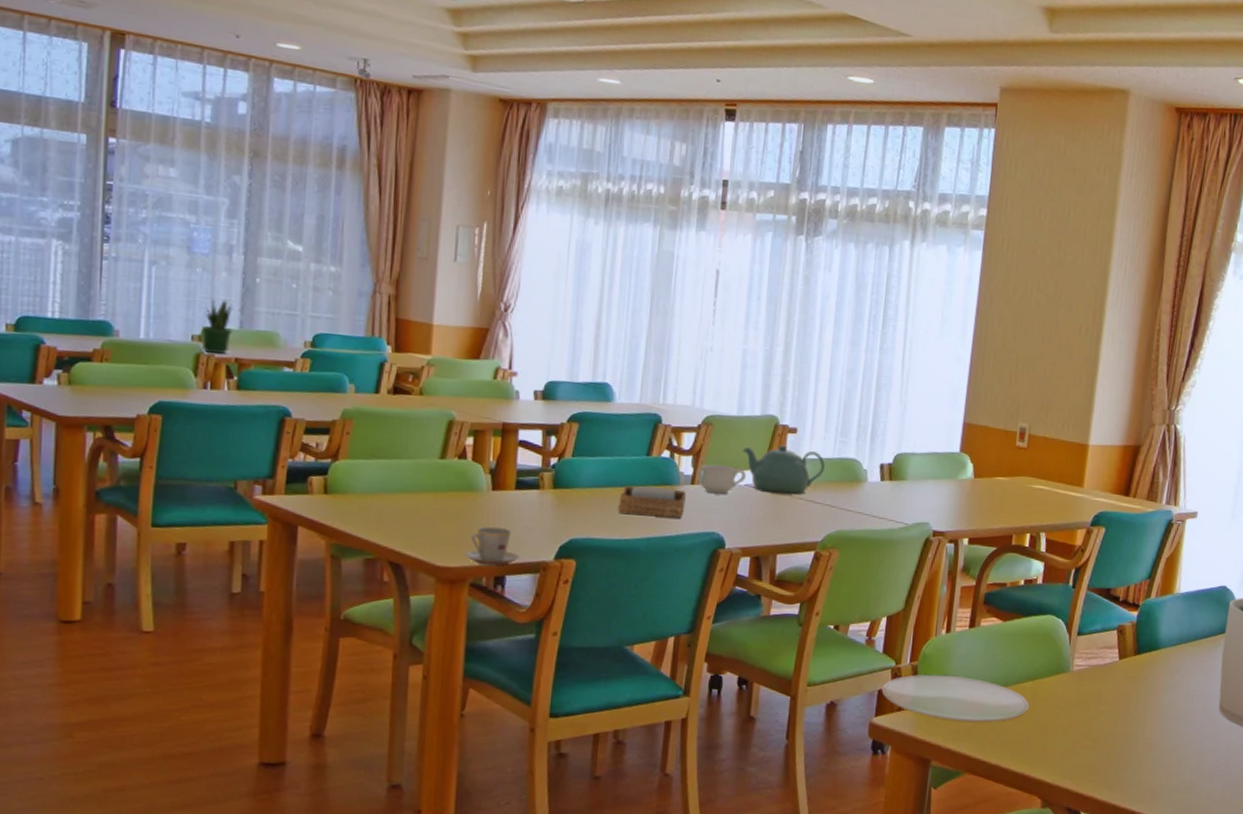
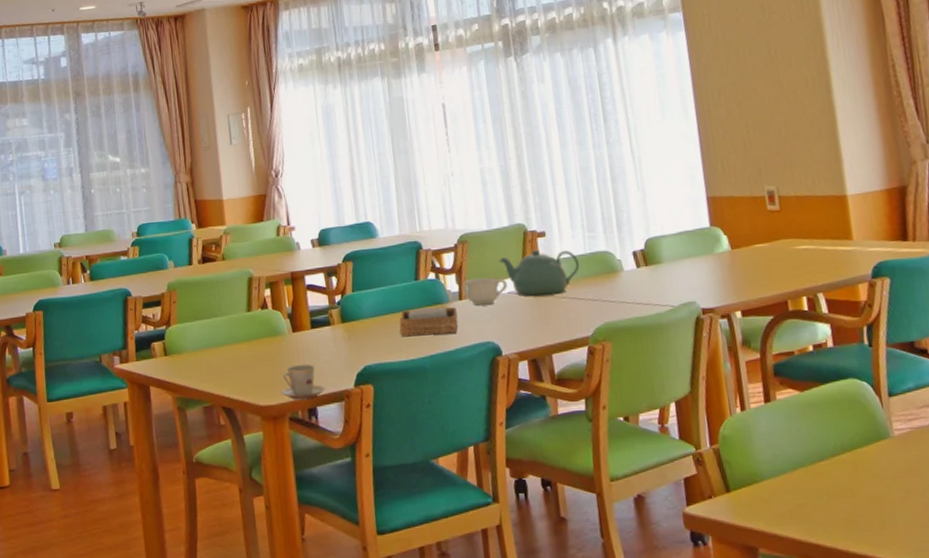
planter: present [201,298,233,354] -> none [60,211,82,255]
plate: present [881,674,1029,723] -> none [686,455,854,504]

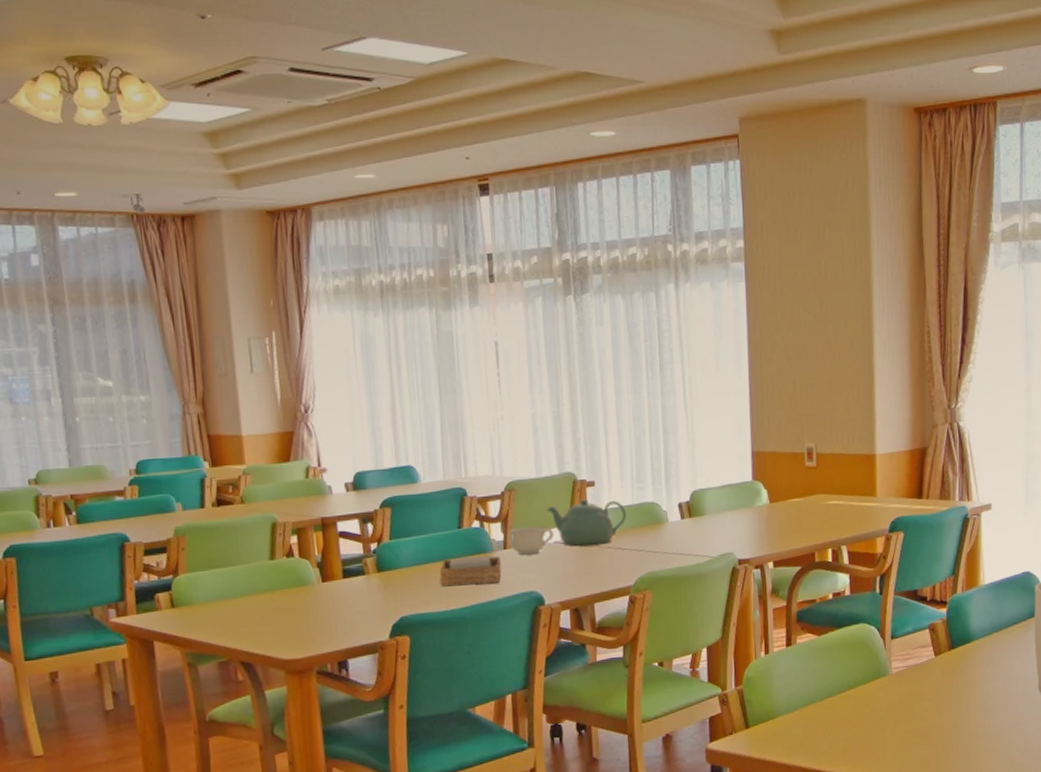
teacup: present [280,364,326,400] -> none [307,615,358,653]

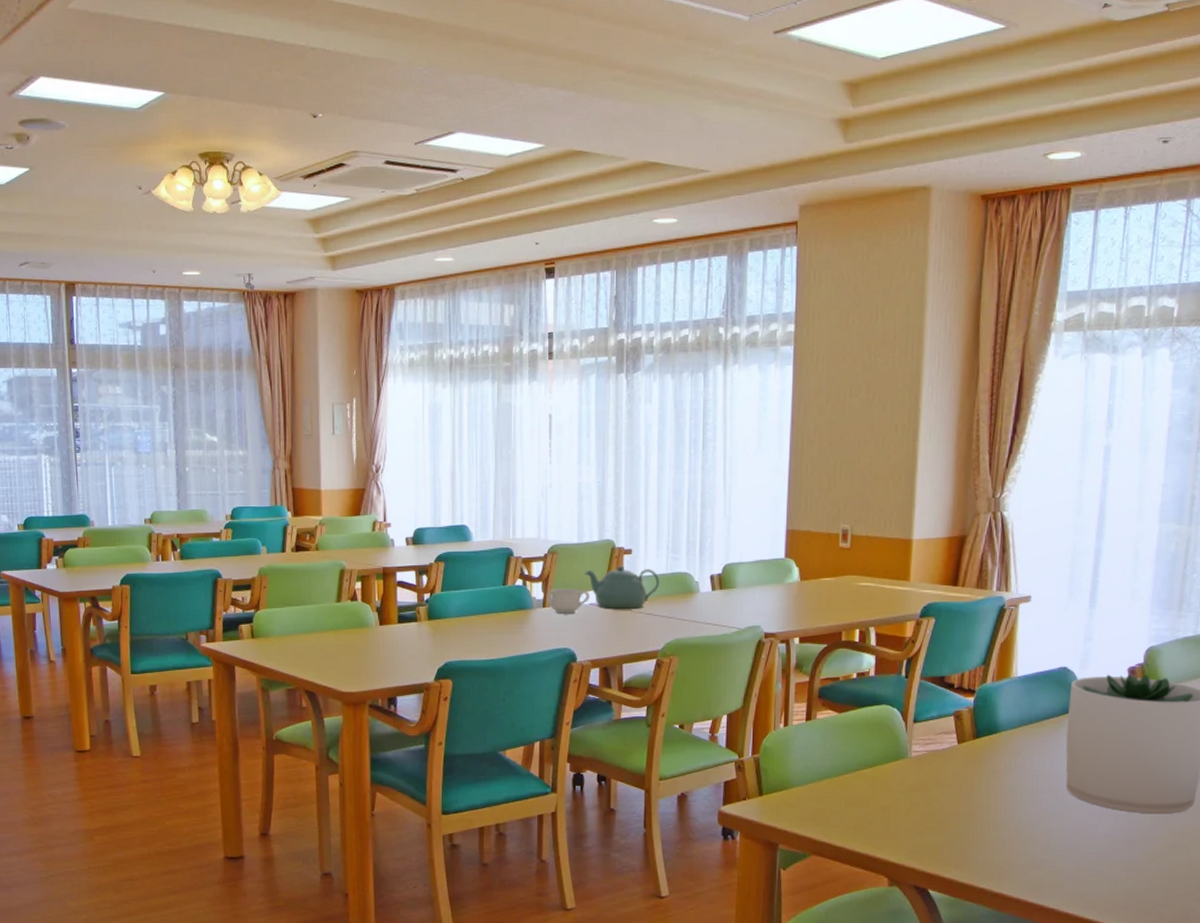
napkin holder: present [439,555,502,587] -> none [483,611,539,638]

